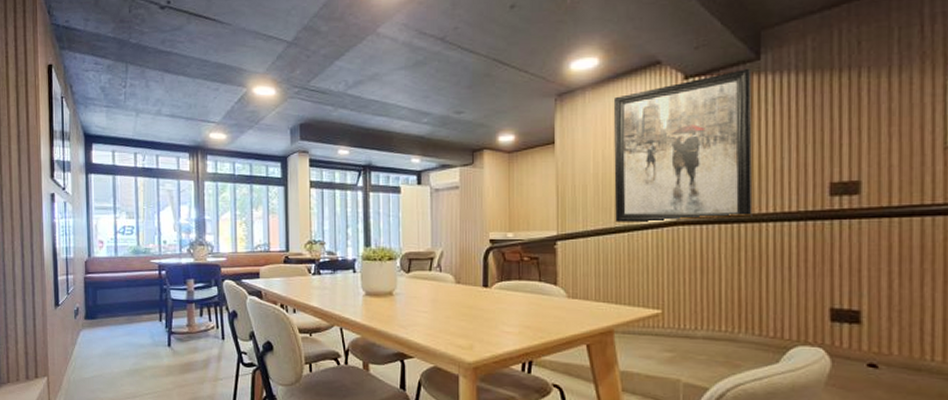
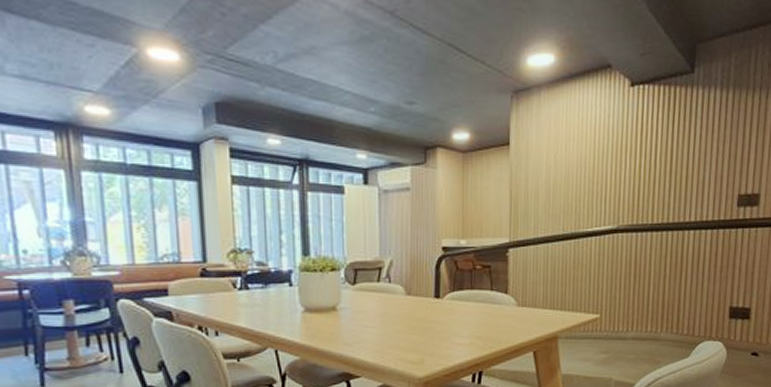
wall art: present [613,67,753,223] -> none [563,80,687,231]

